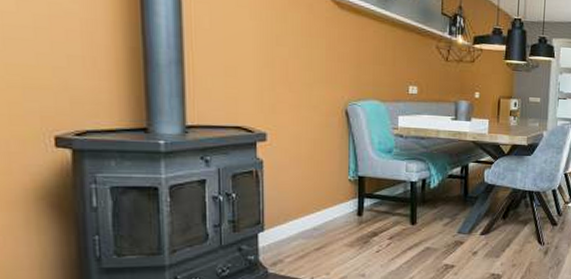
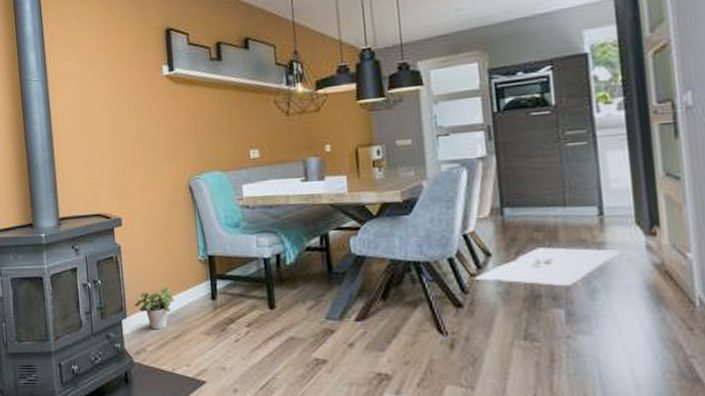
potted plant: none [274,202,319,243] -> present [135,286,175,330]

